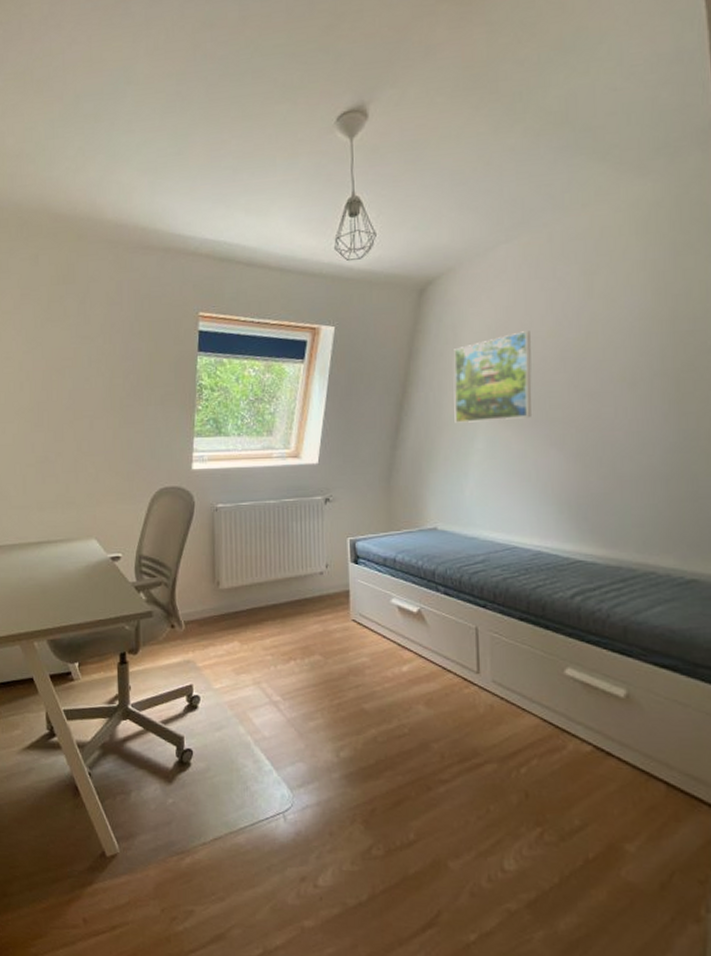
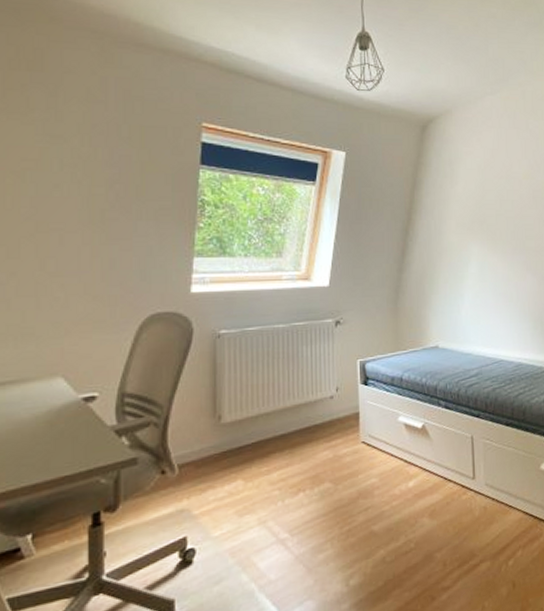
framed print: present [454,331,532,423] -> none [451,172,512,249]

